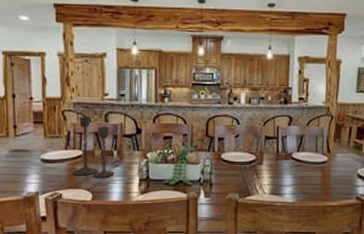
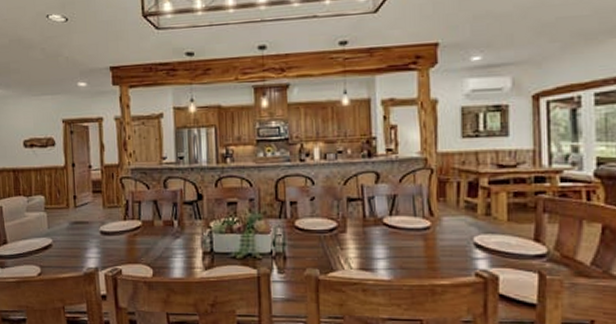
candlestick: present [72,116,115,178] -> none [132,183,176,252]

